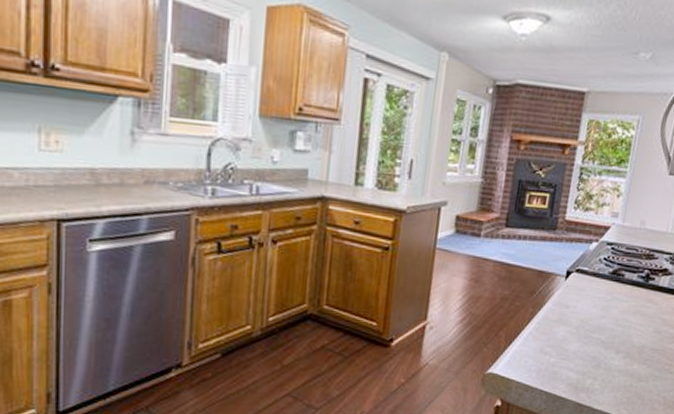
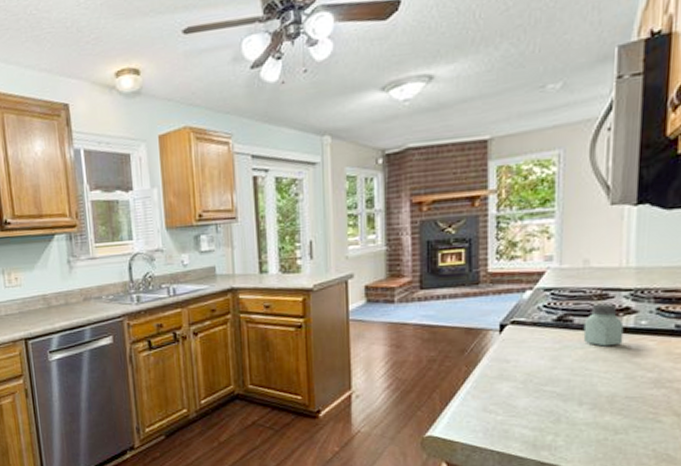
saltshaker: none [628,262,661,302] -> present [583,303,624,347]

